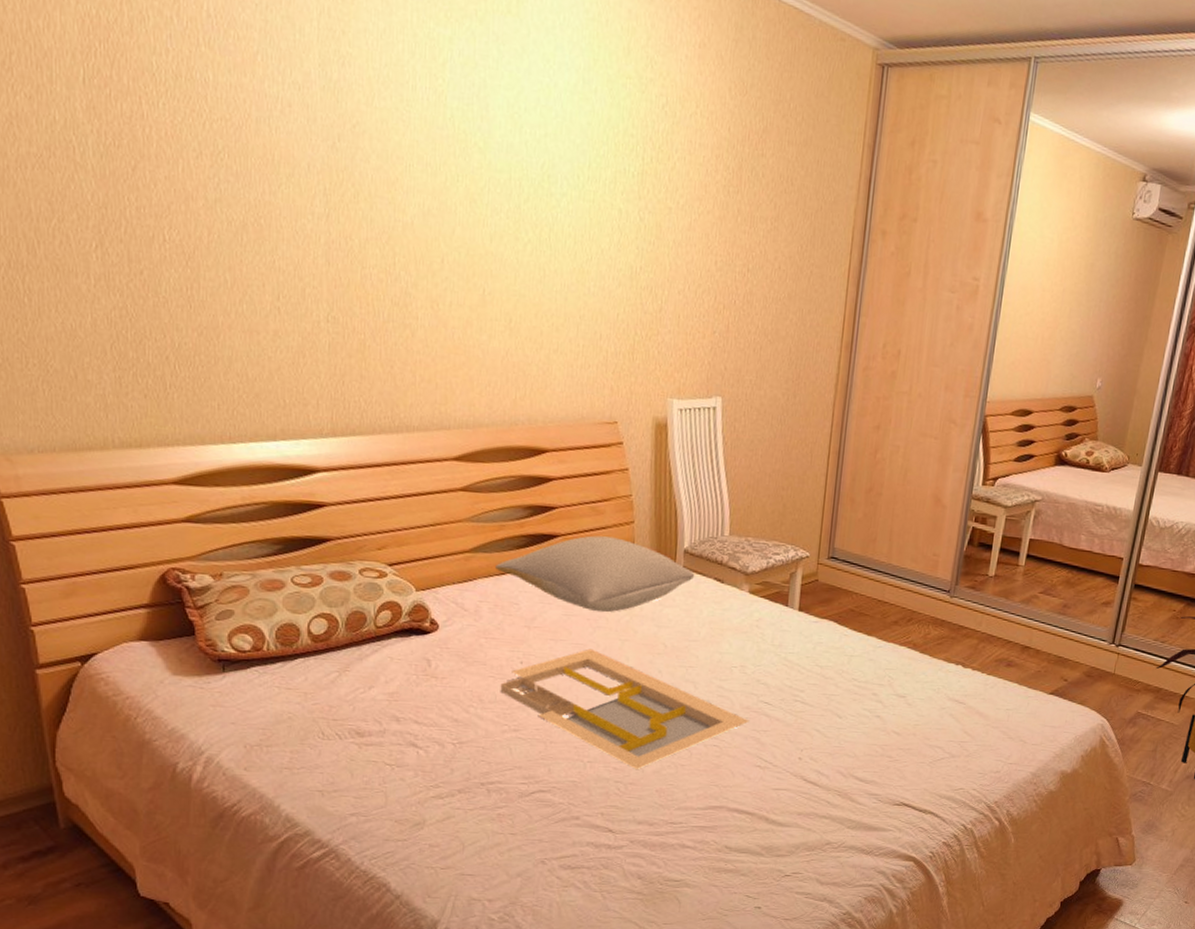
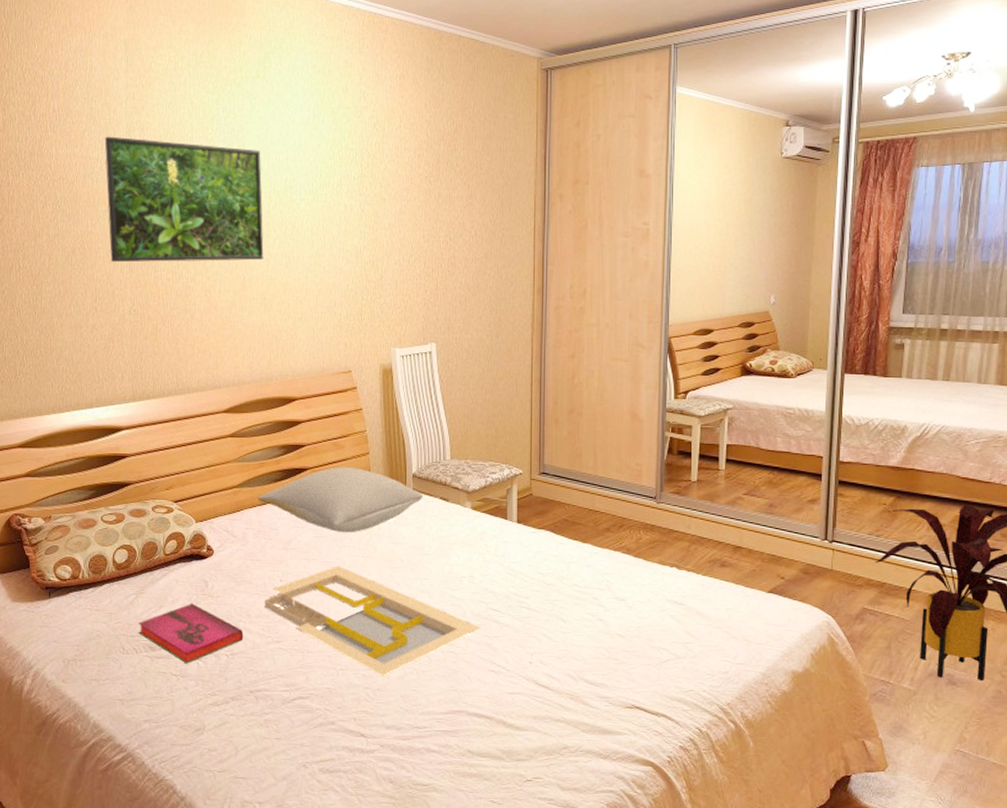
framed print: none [287,66,511,269] -> present [104,136,264,263]
hardback book: none [342,684,474,753] -> present [138,603,244,664]

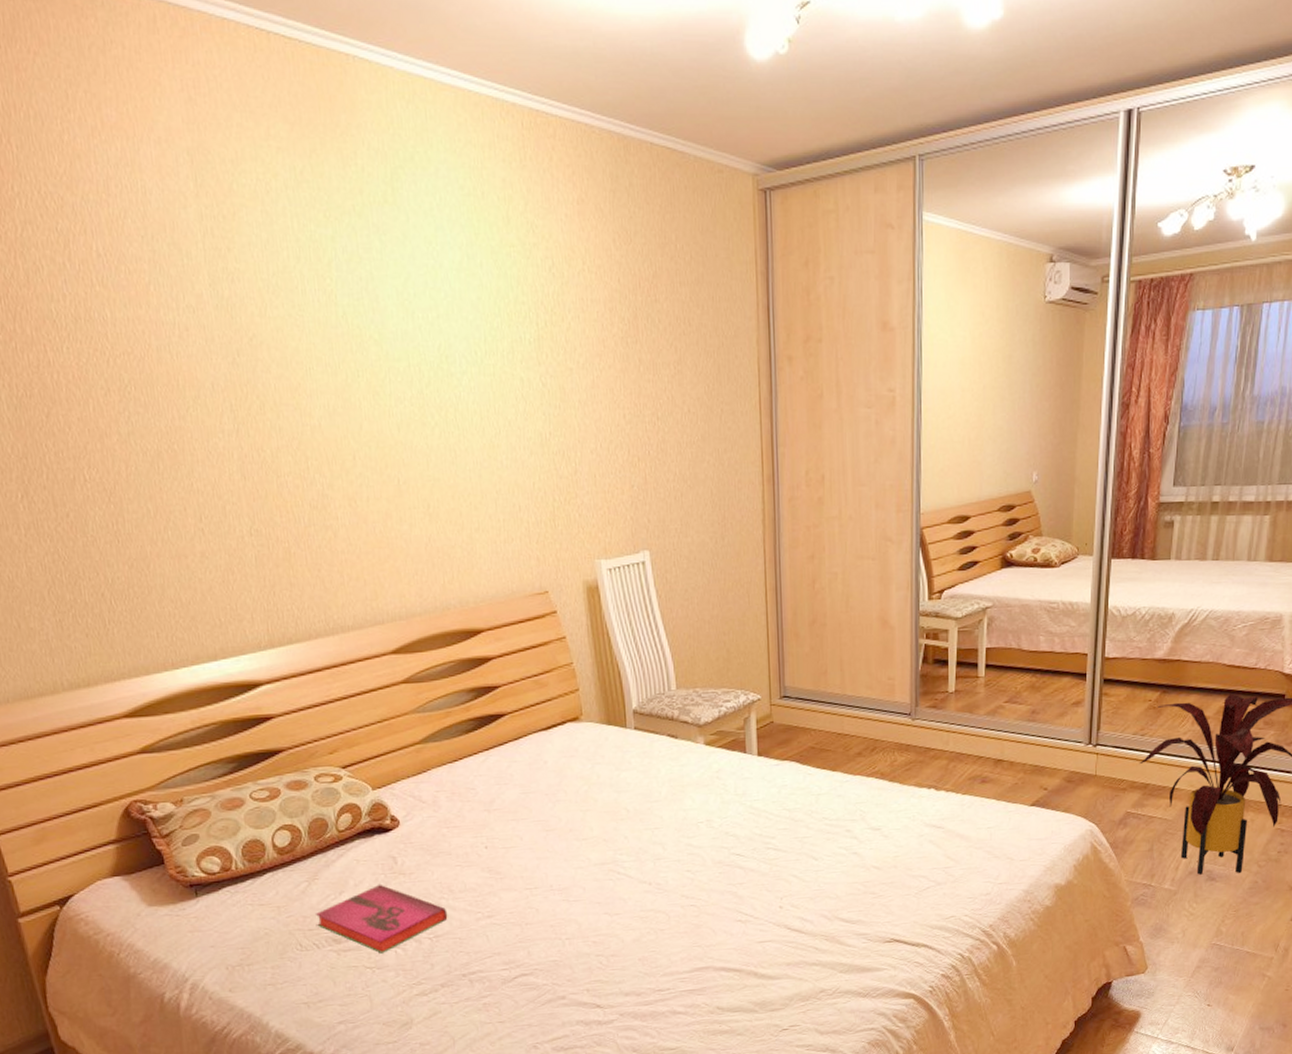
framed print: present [104,136,264,263] -> none [179,291,421,468]
pillow: present [258,467,424,533] -> none [447,708,648,786]
serving tray: present [264,566,481,676] -> none [468,823,723,940]

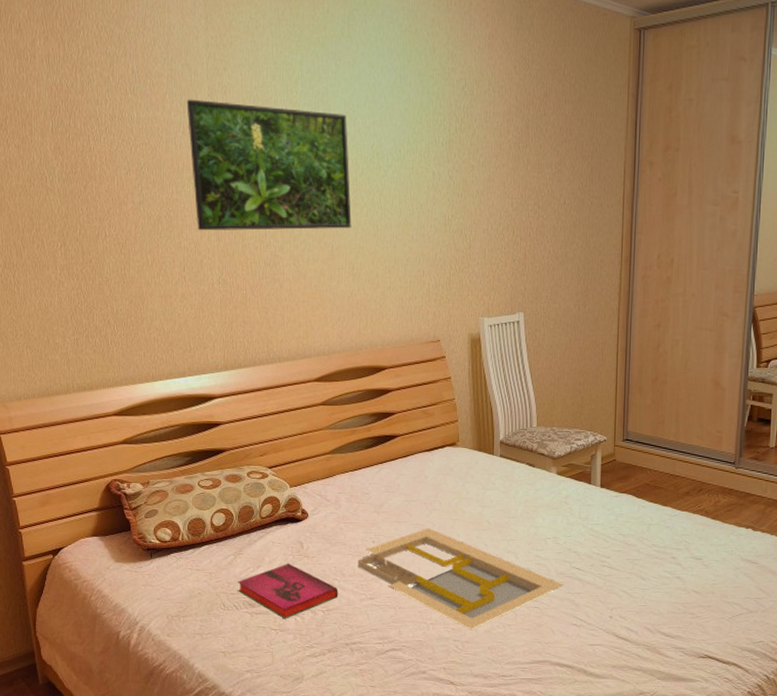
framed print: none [179,291,421,468] -> present [186,99,352,231]
serving tray: none [468,823,723,940] -> present [357,528,564,629]

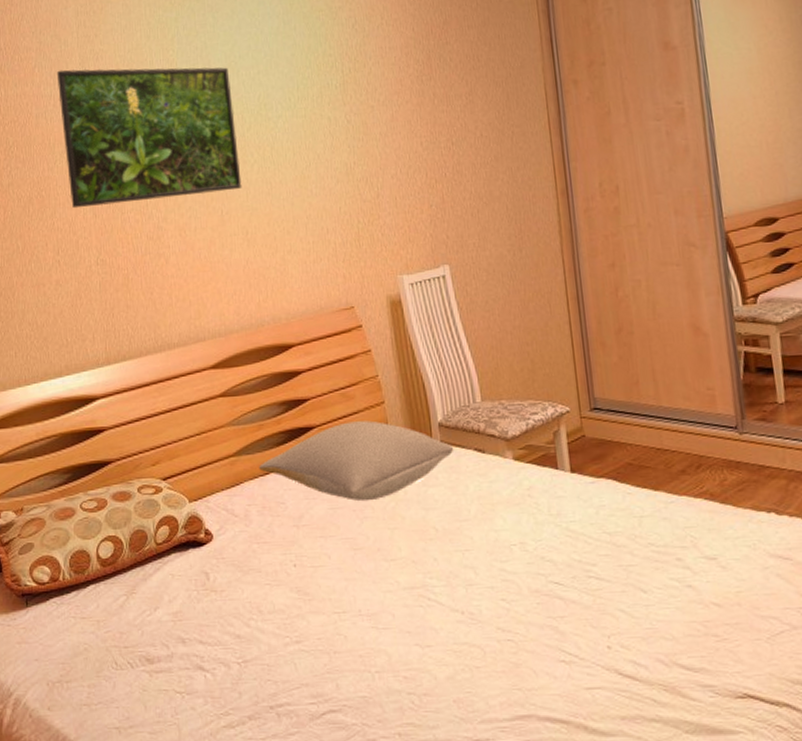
hardback book: present [238,563,339,619] -> none [132,601,257,677]
pillow: none [350,434,510,497] -> present [259,420,454,502]
serving tray: present [357,528,564,629] -> none [277,542,542,676]

